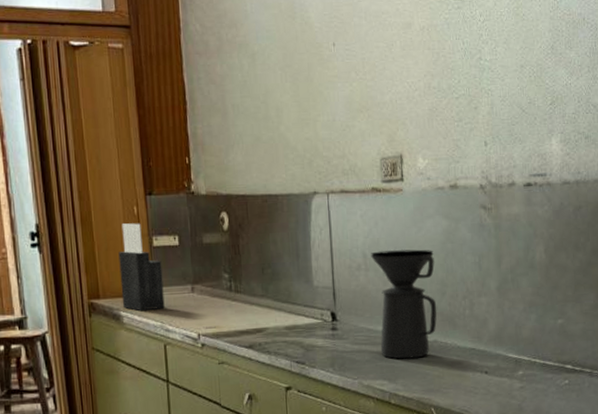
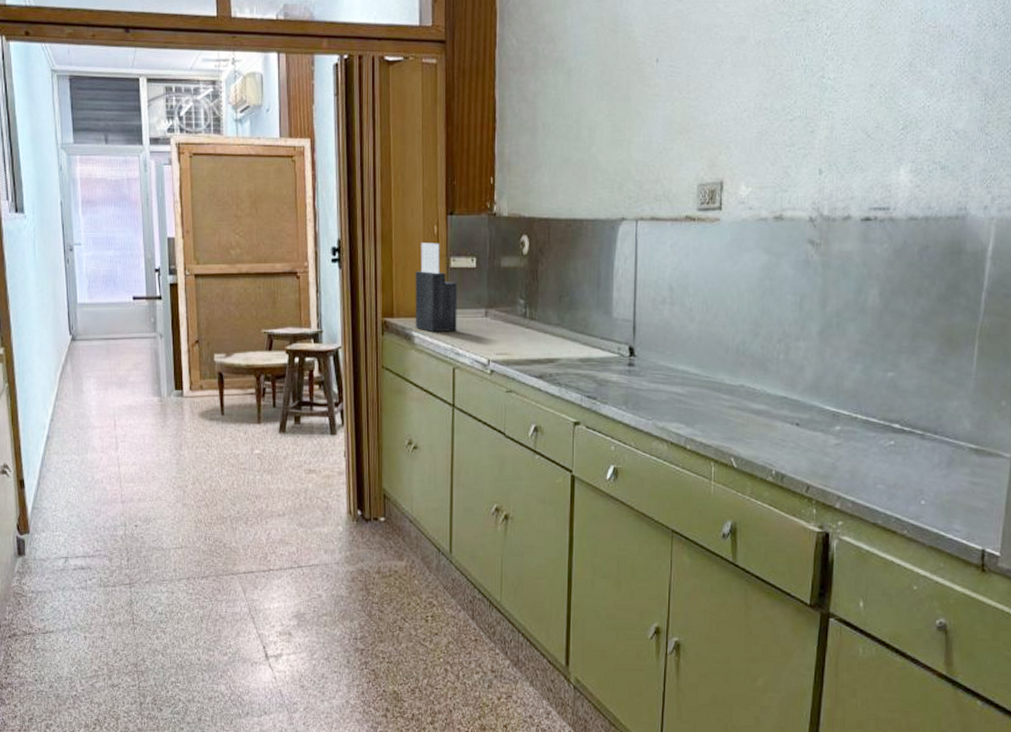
coffee maker: present [371,249,437,359] -> none [678,285,749,403]

